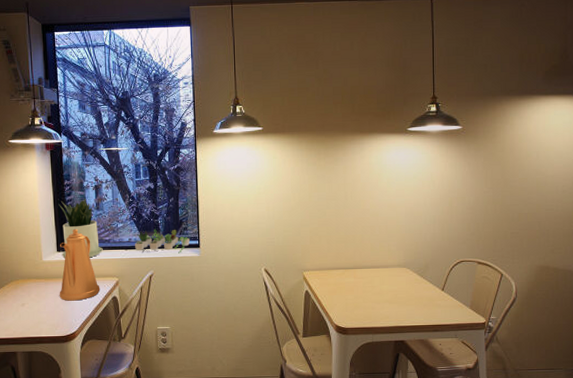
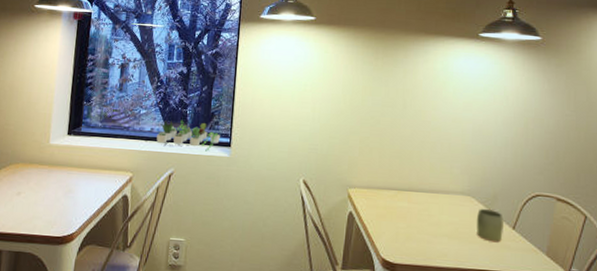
planter: present [59,198,103,259] -> none [72,76,120,146]
coffee pot: present [59,228,100,301] -> none [62,110,110,196]
mug: none [411,276,434,303] -> present [476,208,503,242]

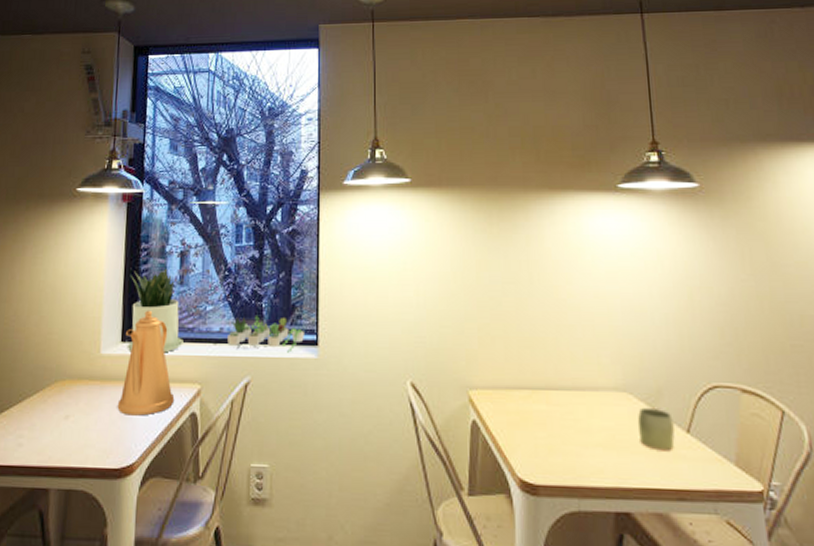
coffee pot: none [62,110,110,196] -> present [117,310,175,416]
planter: none [72,76,120,146] -> present [127,268,183,353]

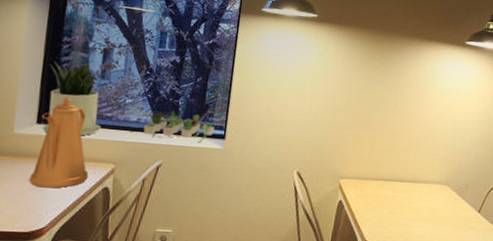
mug: present [637,407,675,451] -> none [449,195,472,224]

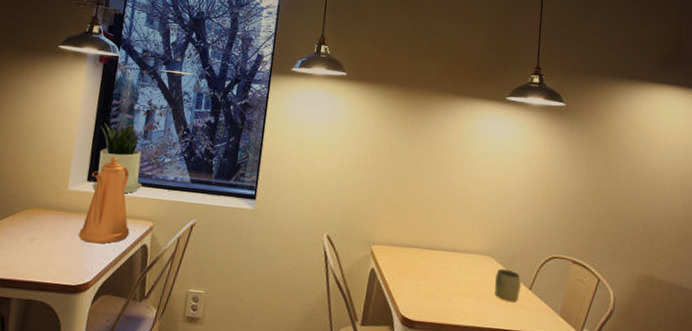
succulent plant: present [144,111,214,143] -> none [180,170,245,203]
mug: none [449,195,472,224] -> present [494,268,521,302]

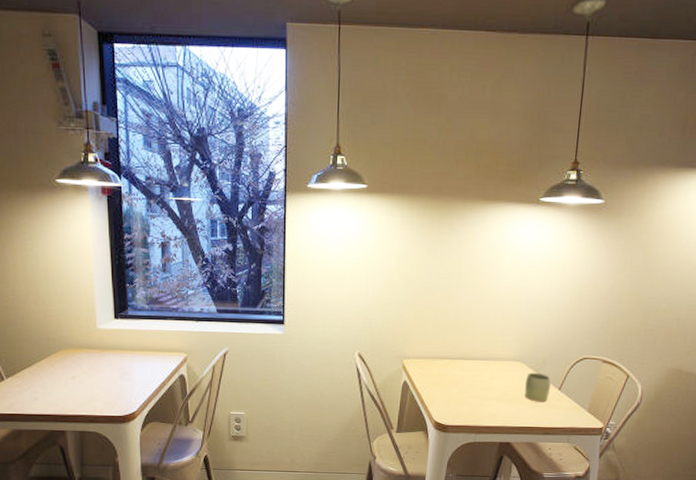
coffee pot: present [78,156,130,244] -> none [116,292,165,377]
planter: present [91,122,142,194] -> none [118,257,169,328]

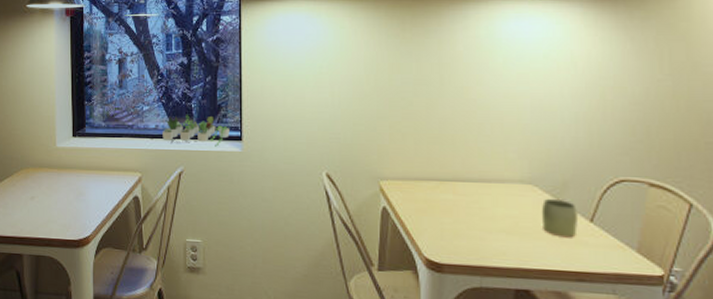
succulent plant: none [208,300,273,330] -> present [162,115,230,147]

